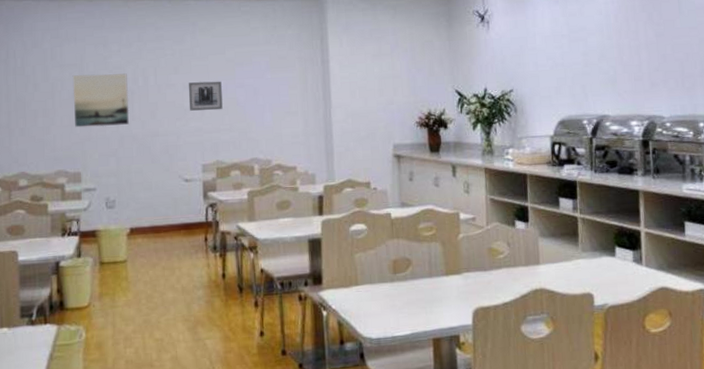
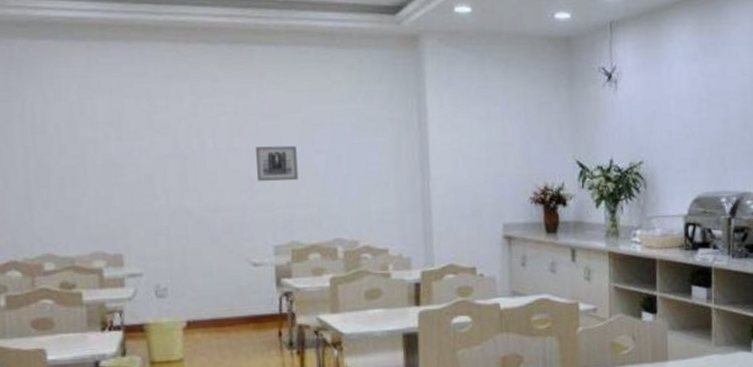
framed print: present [72,73,130,128] -> none [108,134,182,200]

